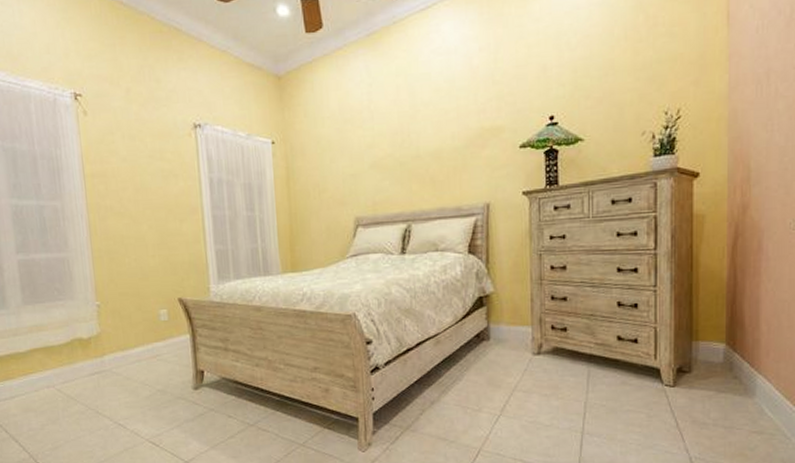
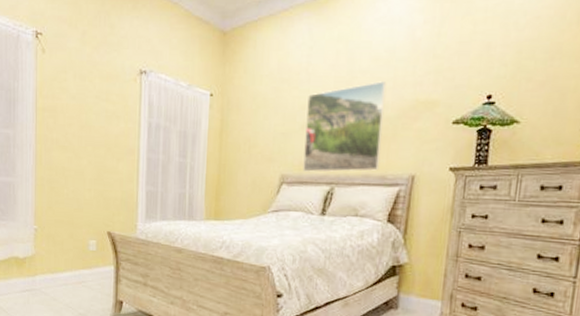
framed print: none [373,112,454,212] -> present [302,81,387,173]

